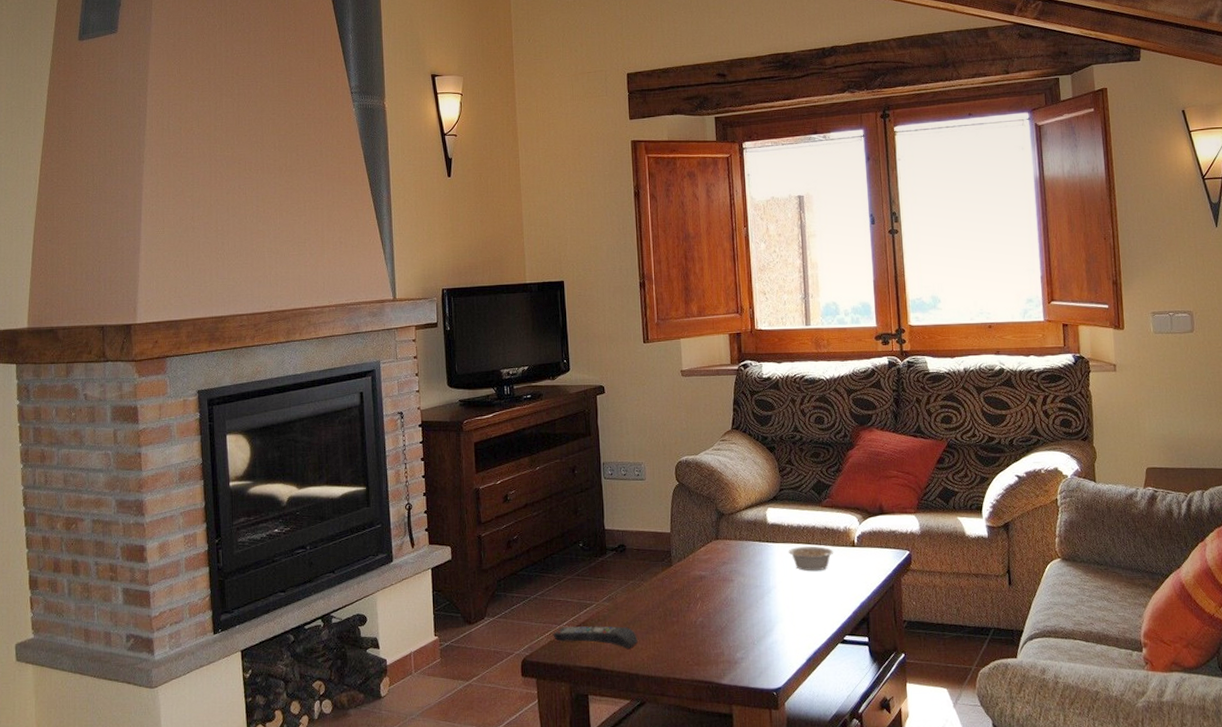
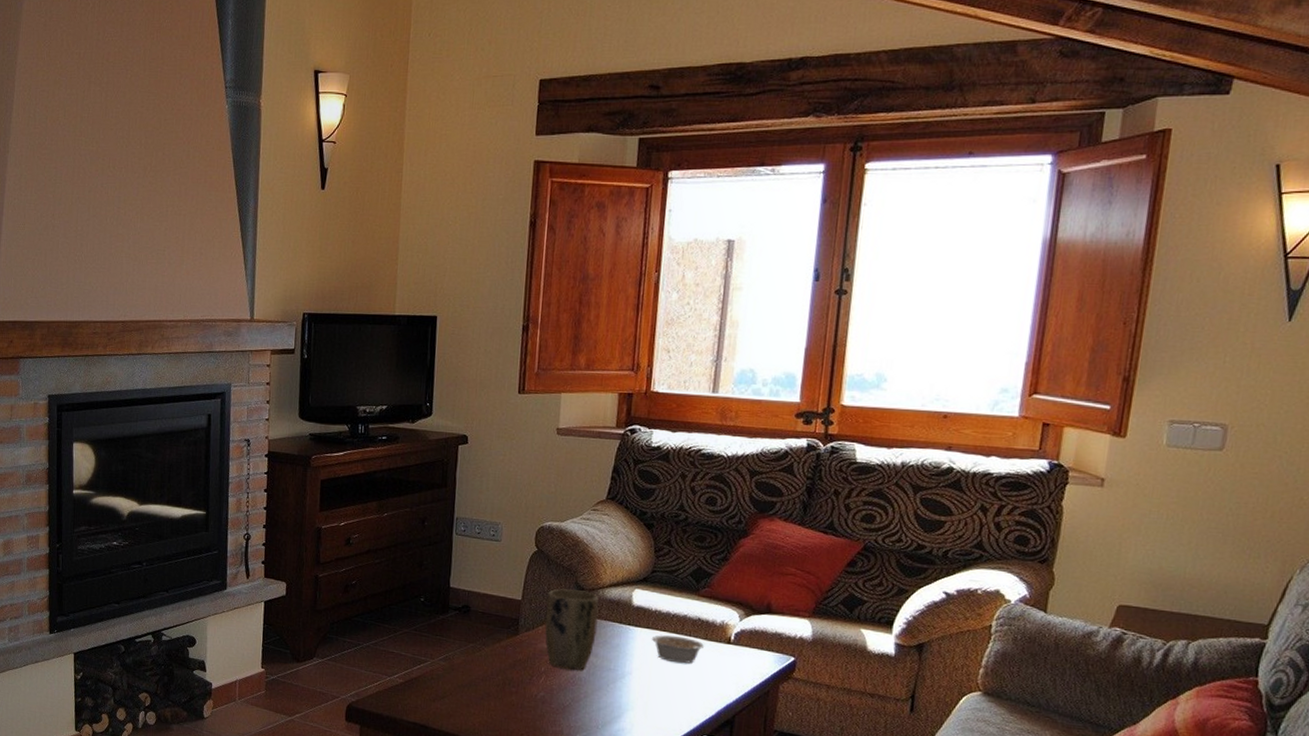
remote control: present [553,626,638,649] -> none [382,679,471,712]
plant pot: none [693,516,741,593] -> present [545,588,599,671]

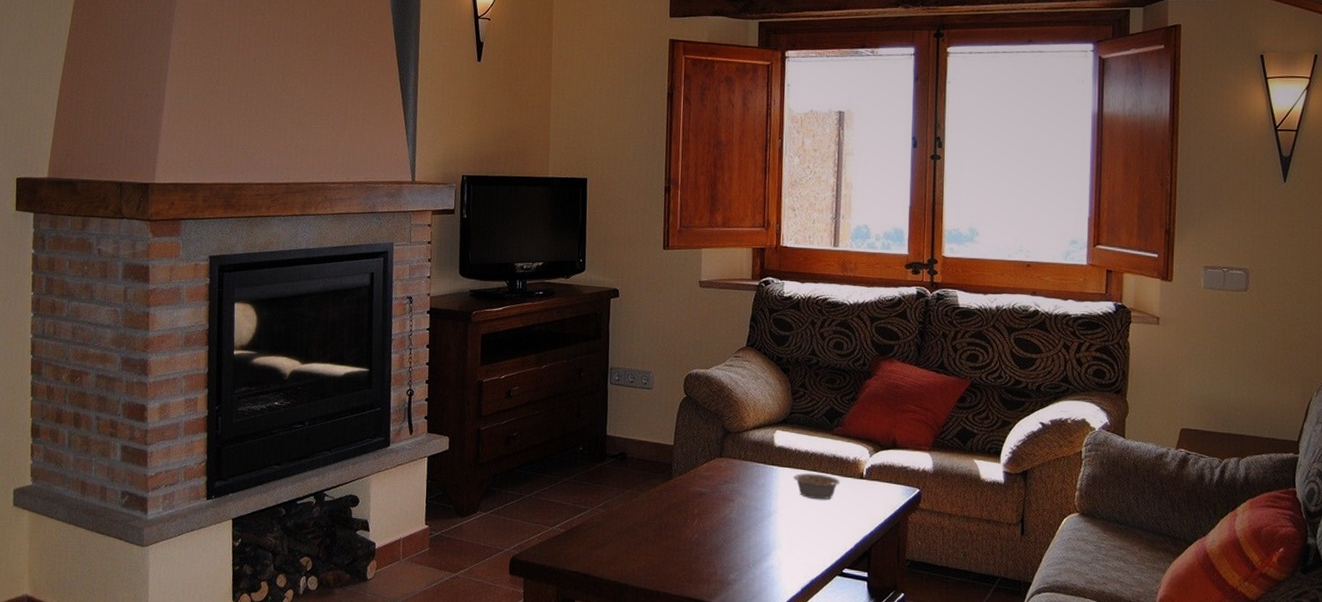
plant pot: present [545,588,599,671] -> none [696,433,745,512]

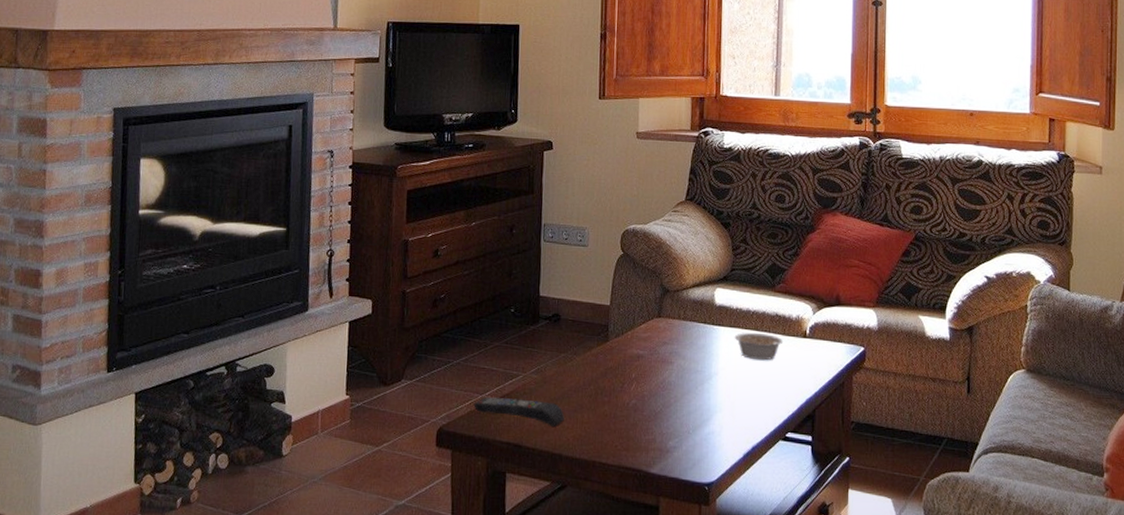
remote control: none [544,529,630,558] -> present [473,397,564,426]

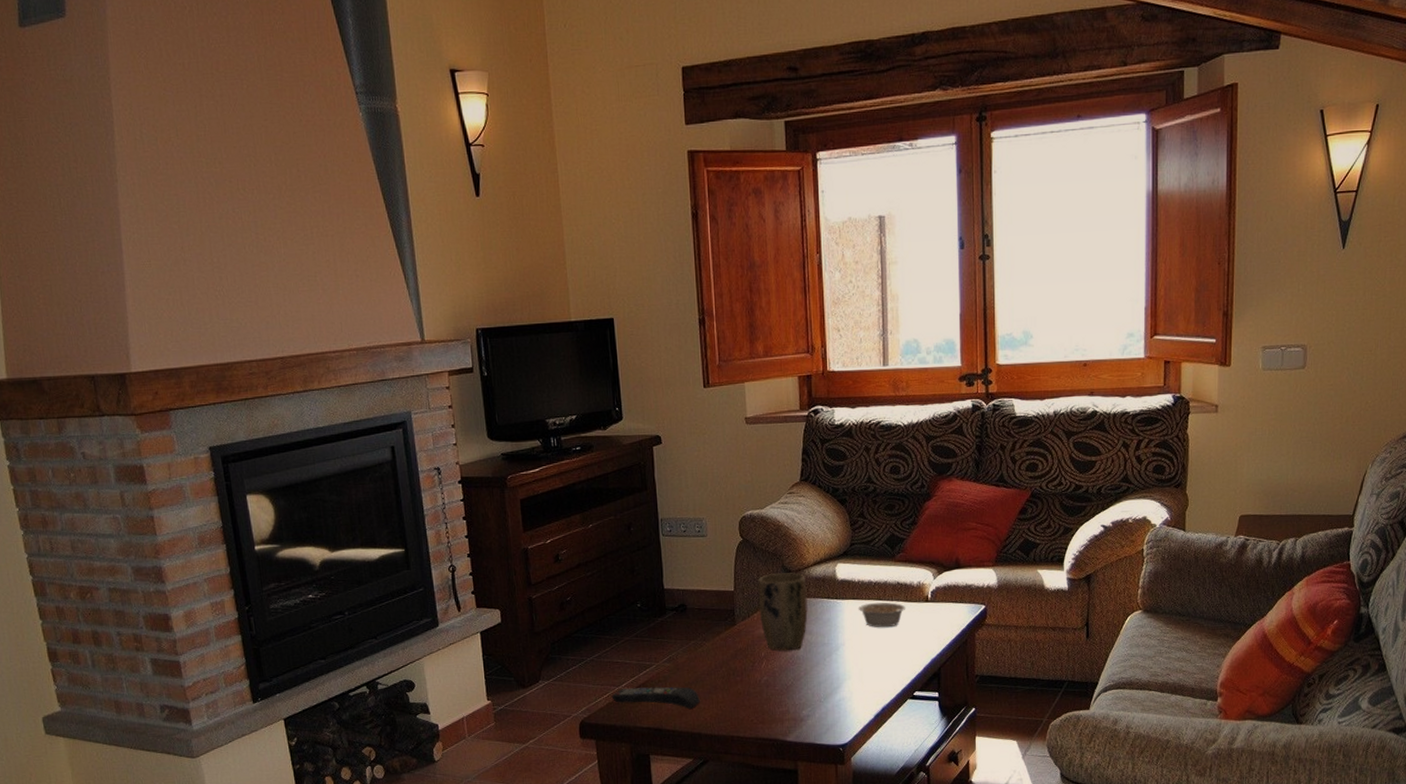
plant pot: none [633,291,684,375] -> present [758,572,808,651]

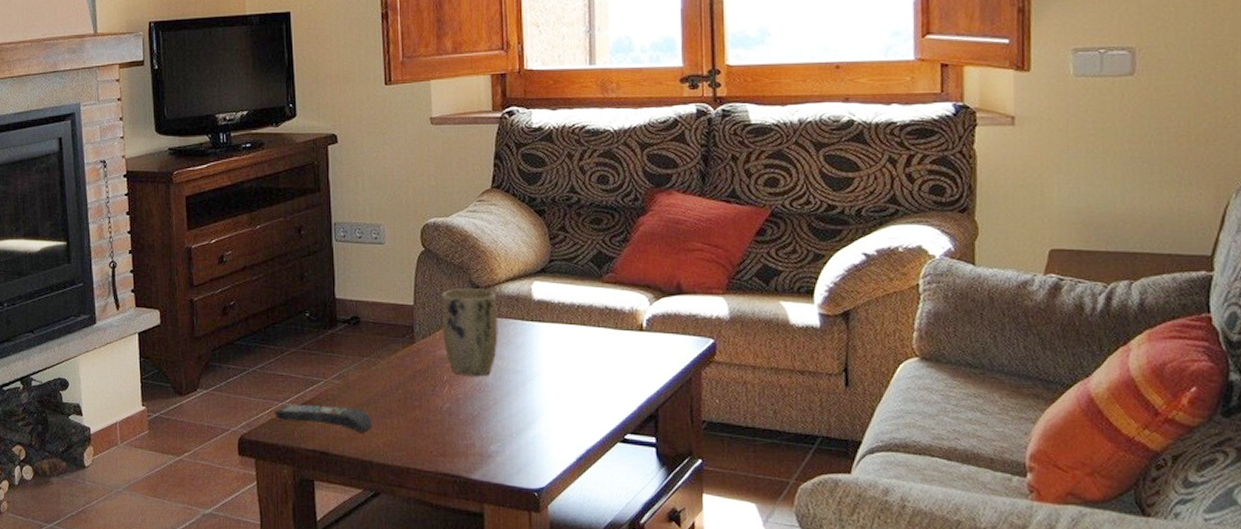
legume: present [858,602,906,628] -> none [557,329,616,358]

